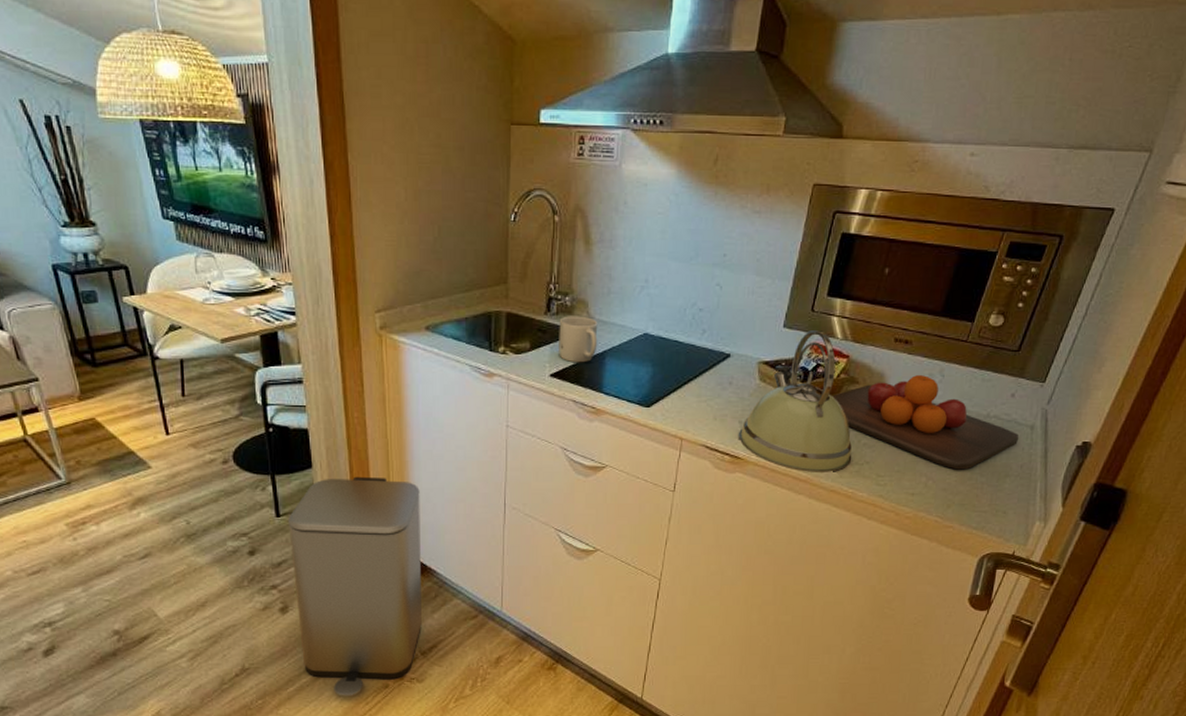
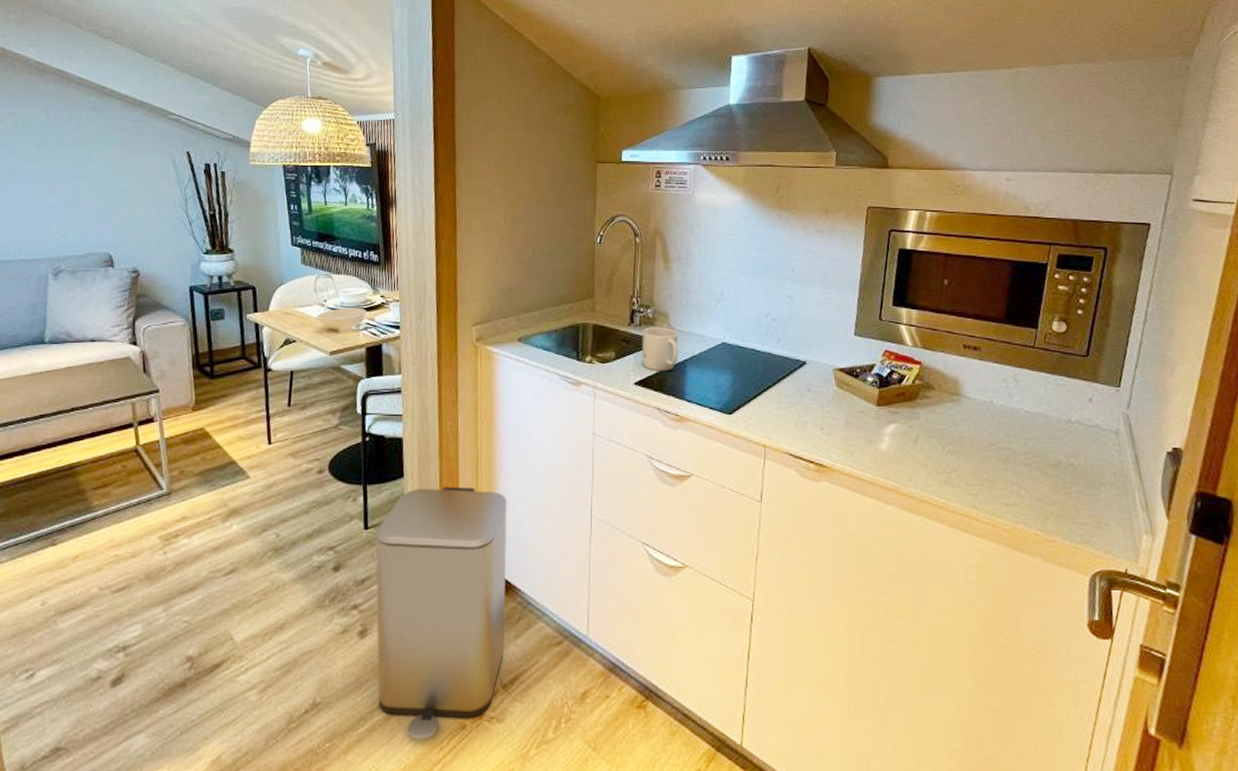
bowl: none [203,291,257,317] -> present [318,307,367,331]
kettle: present [739,330,852,472] -> none [822,338,938,481]
chopping board: present [832,375,1019,470] -> none [910,381,1106,478]

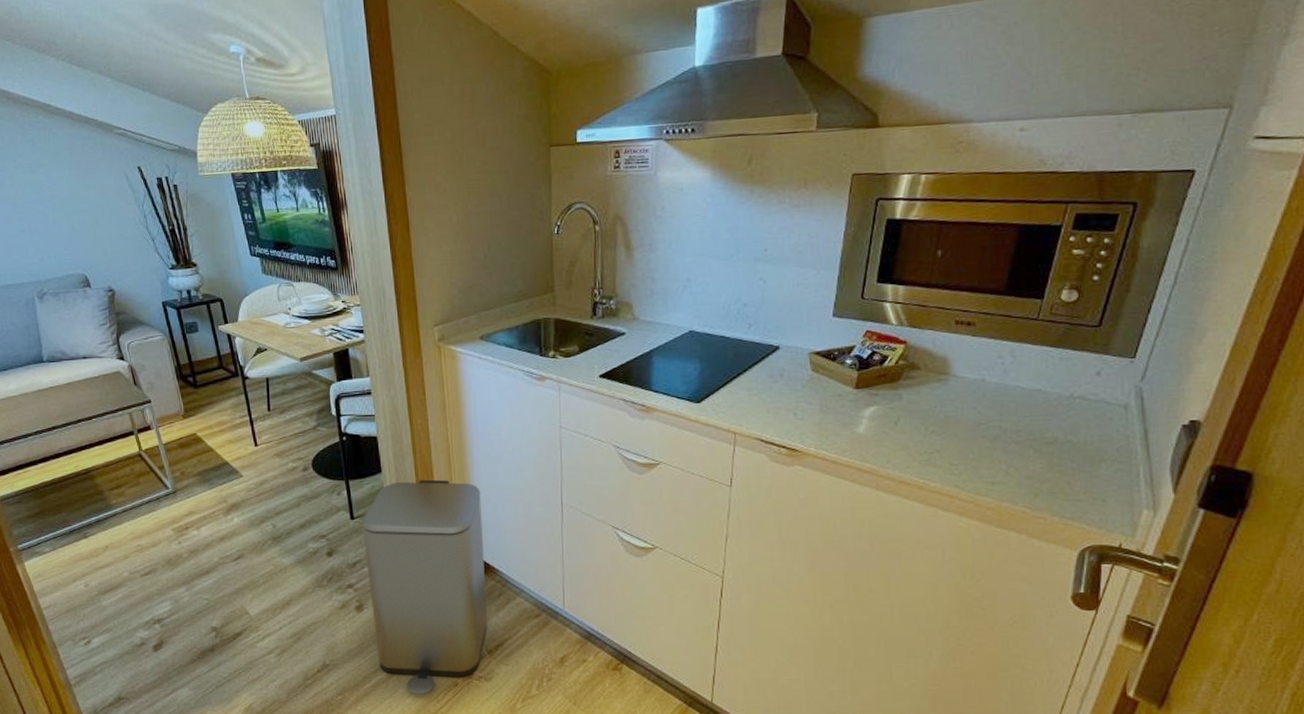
bowl: present [318,307,367,331] -> none [284,314,331,338]
mug: present [642,327,679,371] -> none [605,317,644,363]

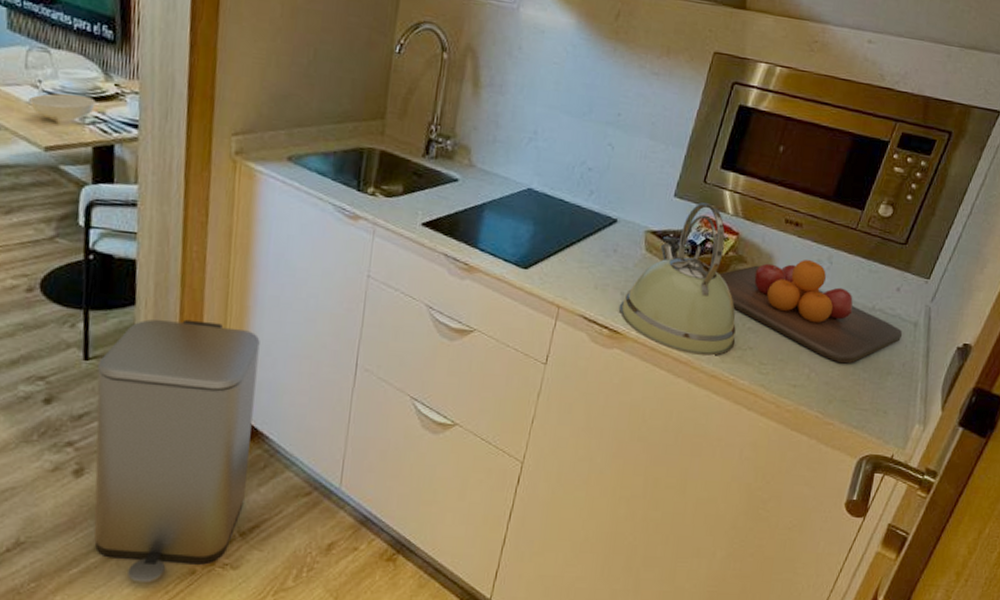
bowl: none [284,314,331,338] -> present [29,93,96,123]
kettle: none [795,317,919,463] -> present [619,203,736,356]
chopping board: none [892,357,1112,456] -> present [719,260,903,364]

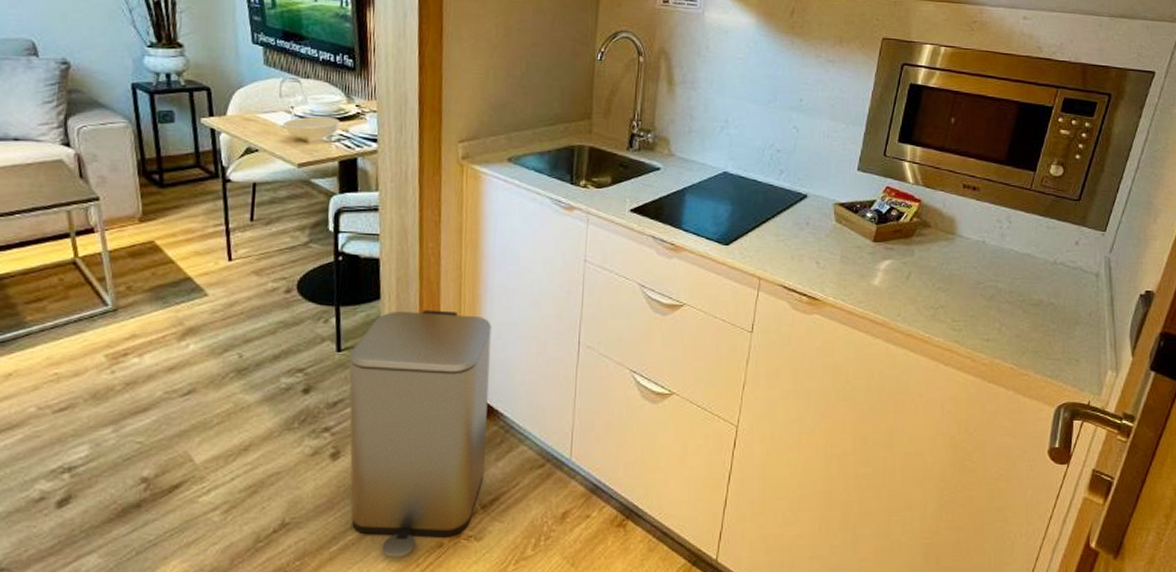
kettle: present [619,203,736,356] -> none [816,174,926,316]
chopping board: present [719,260,903,364] -> none [906,221,1086,316]

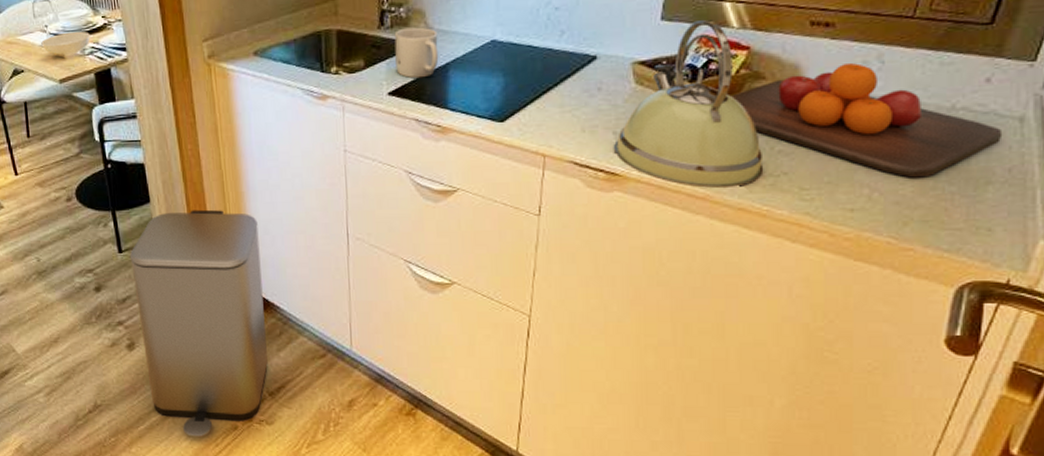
mug: none [639,152,679,199] -> present [394,27,439,79]
kettle: none [816,174,926,316] -> present [614,20,762,188]
chopping board: none [906,221,1086,316] -> present [731,63,1003,178]

